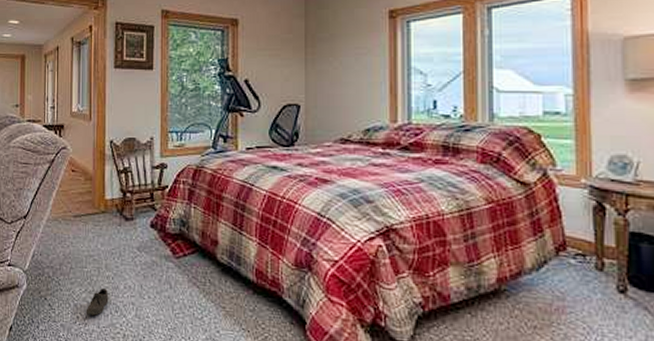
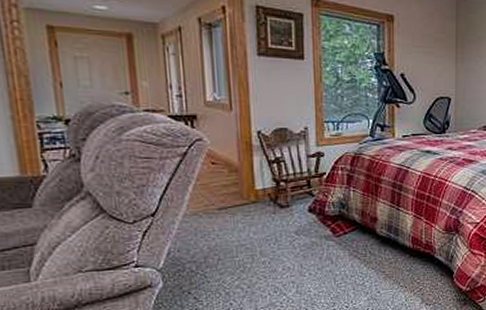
shoe: present [85,286,109,316] -> none [240,273,266,300]

